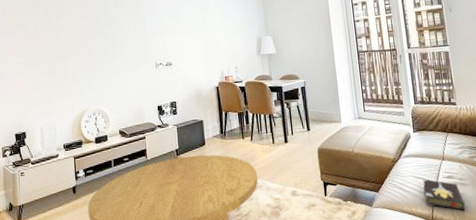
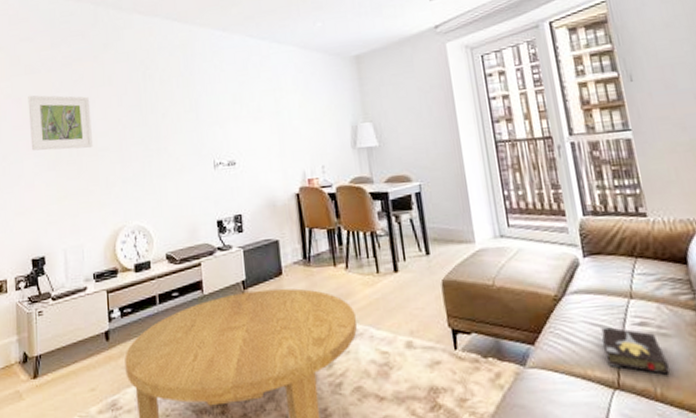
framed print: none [11,9,64,52] -> present [28,95,94,151]

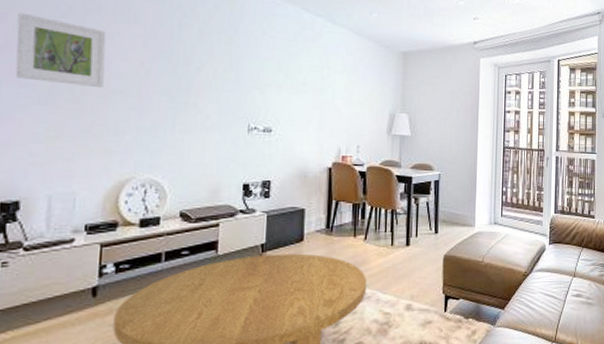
hardback book: present [601,326,670,375] -> none [551,296,588,332]

